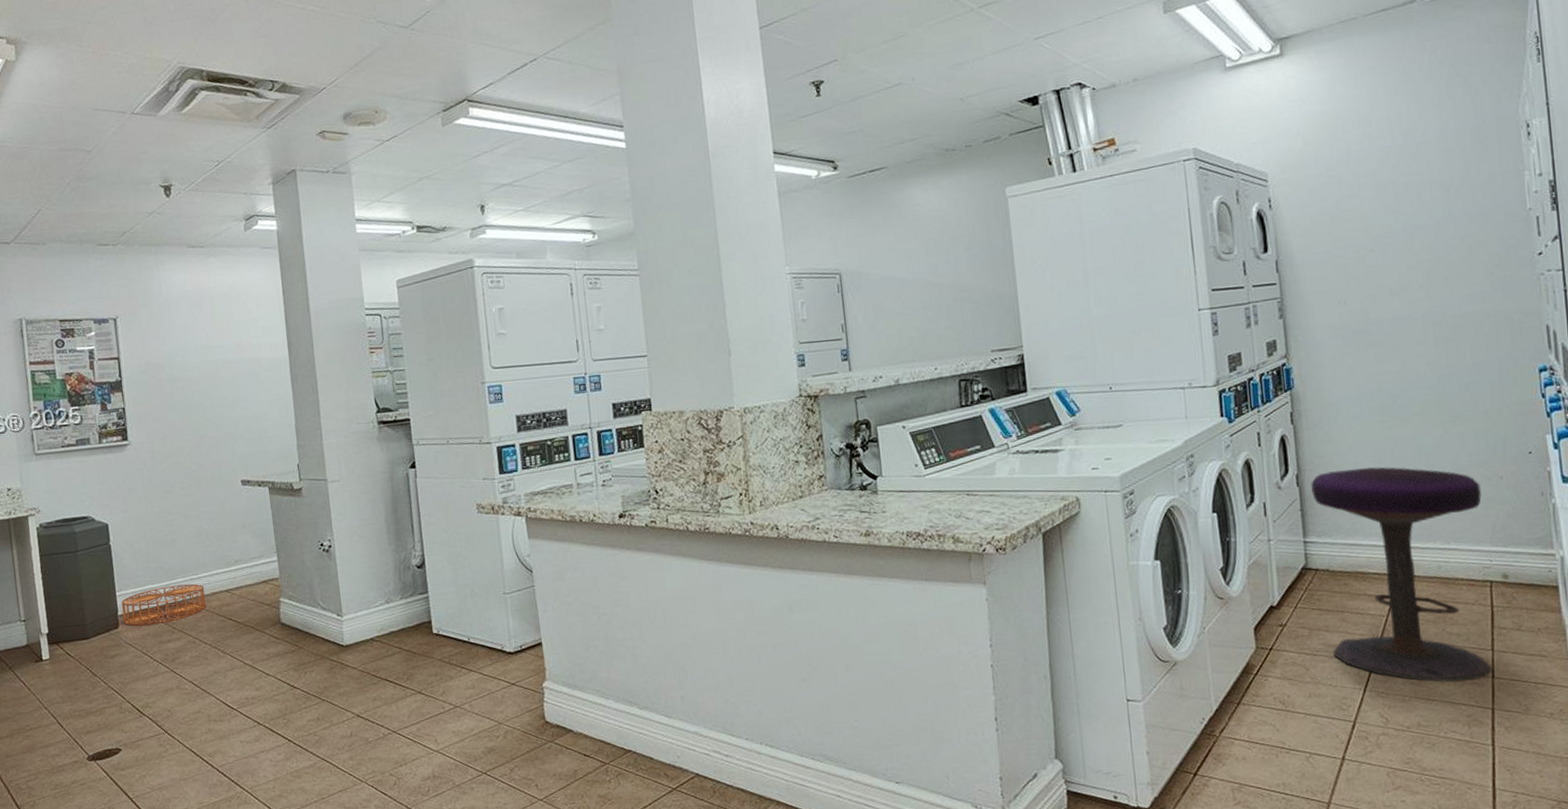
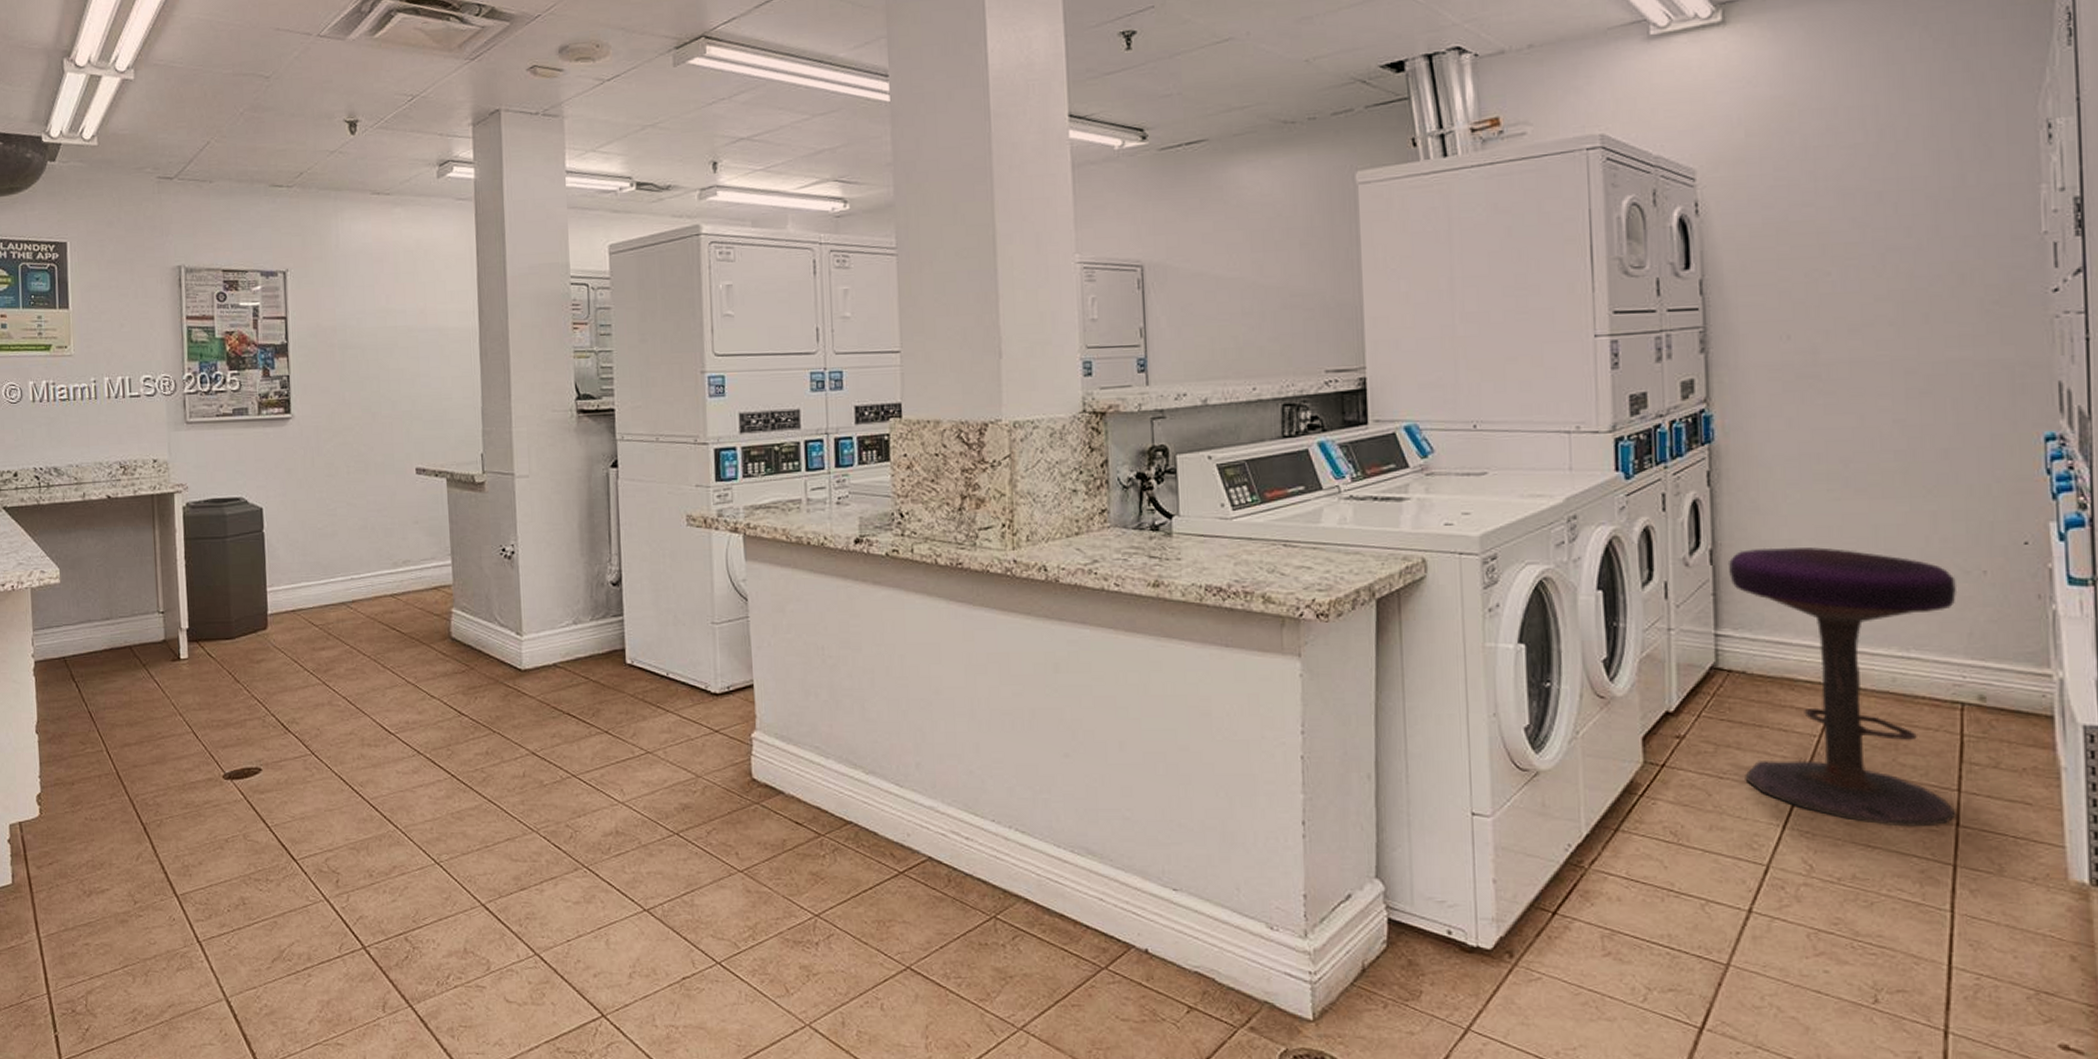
basket: present [122,583,206,626] -> none [272,584,368,629]

